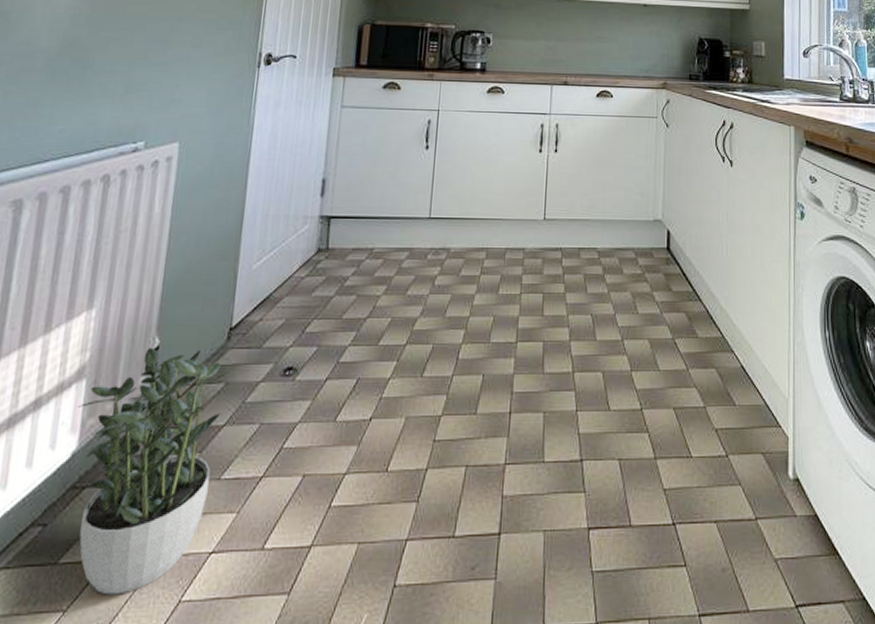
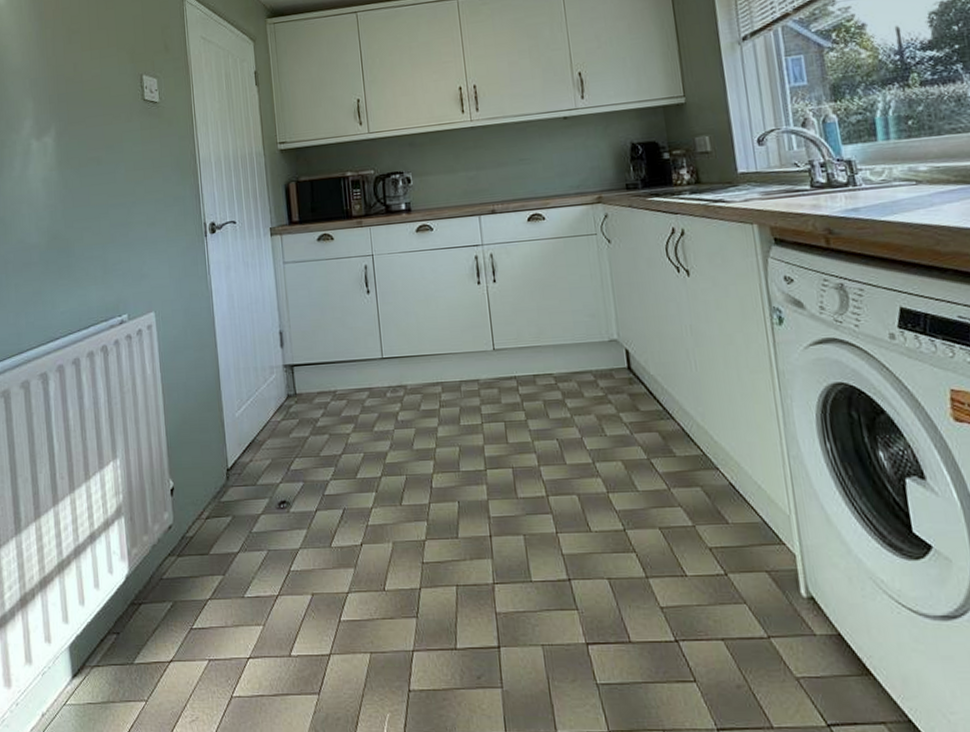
potted plant: present [77,347,229,595] -> none [122,488,237,690]

